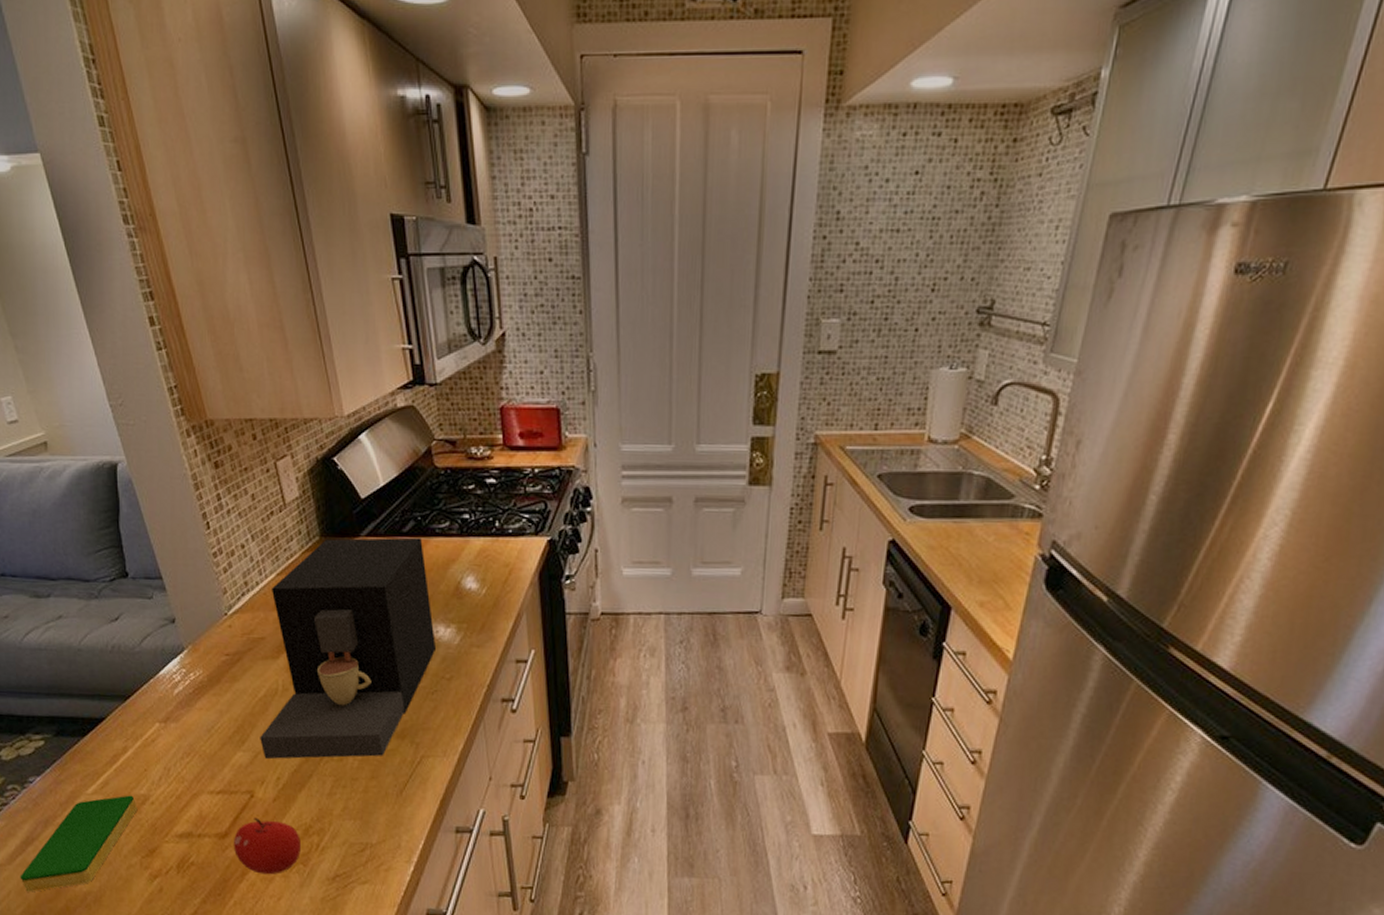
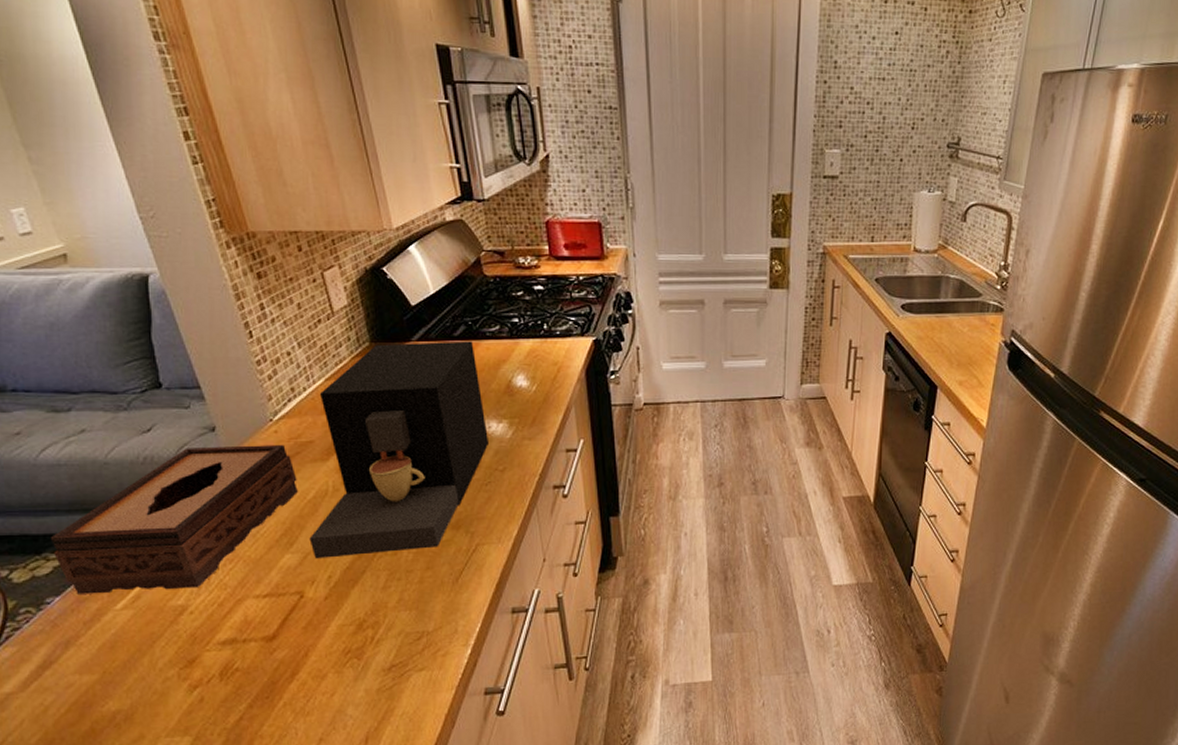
dish sponge: present [20,795,138,892] -> none [35,607,175,719]
tissue box: none [33,638,250,779] -> present [51,444,298,594]
apple: present [233,817,301,875] -> none [281,617,355,673]

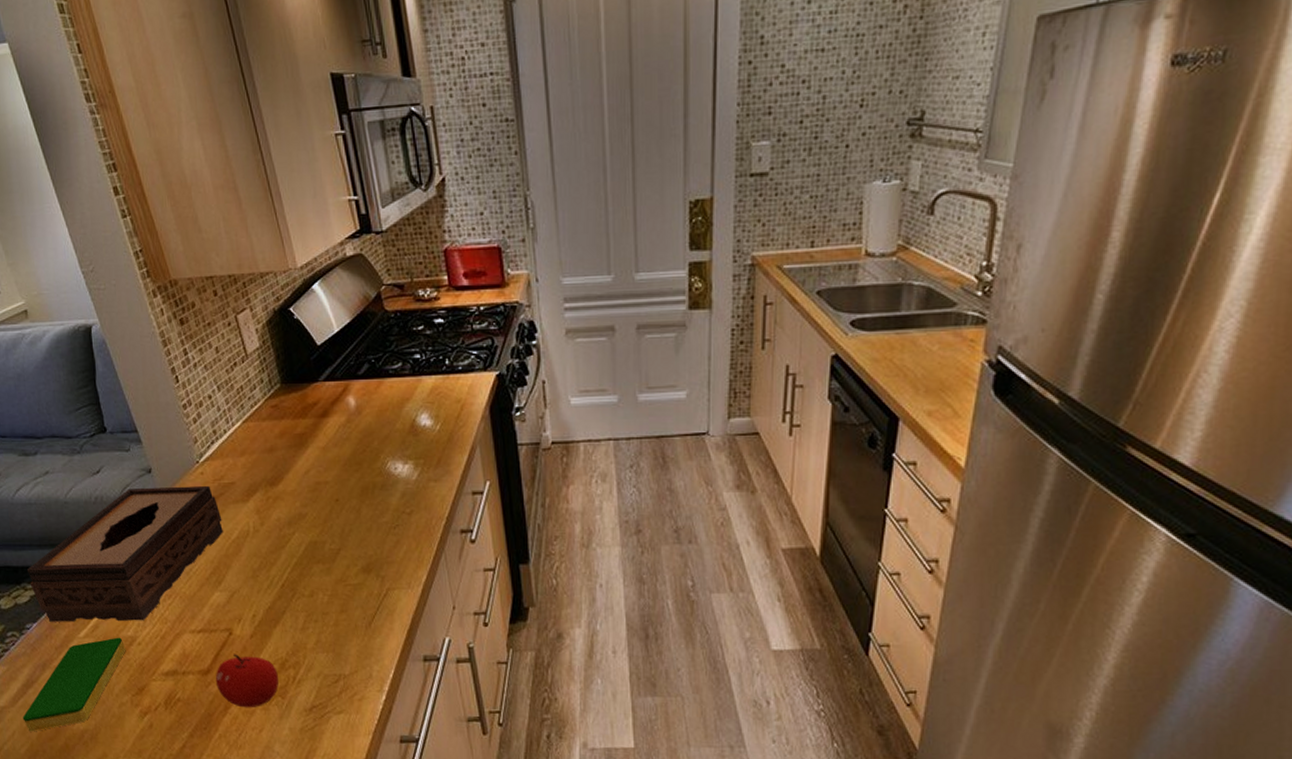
dish sponge: none [35,607,175,719] -> present [22,637,126,732]
apple: none [281,617,355,673] -> present [215,654,279,708]
coffee maker: present [309,341,488,559] -> none [235,379,395,598]

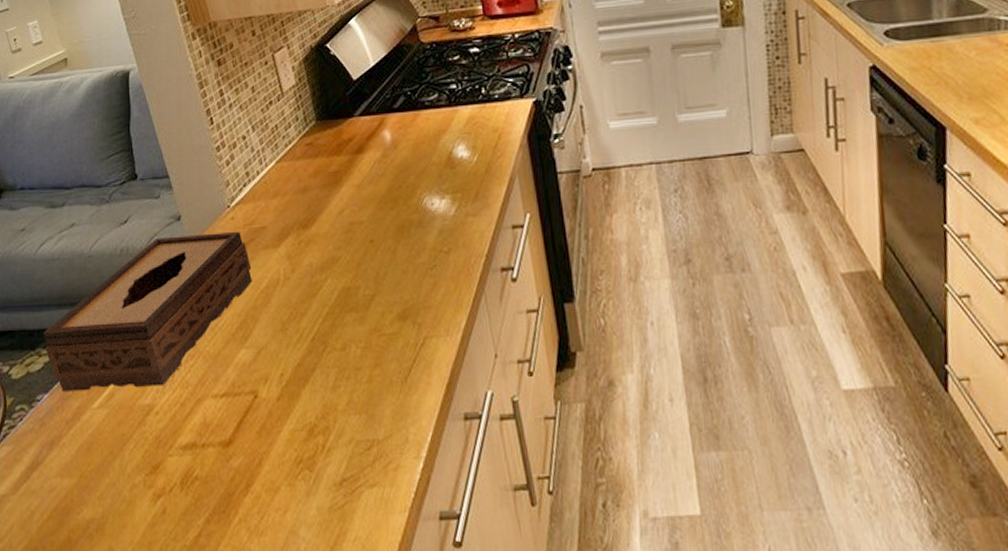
dish sponge: present [22,637,126,732] -> none [23,406,142,525]
apple: present [215,654,279,708] -> none [237,420,306,485]

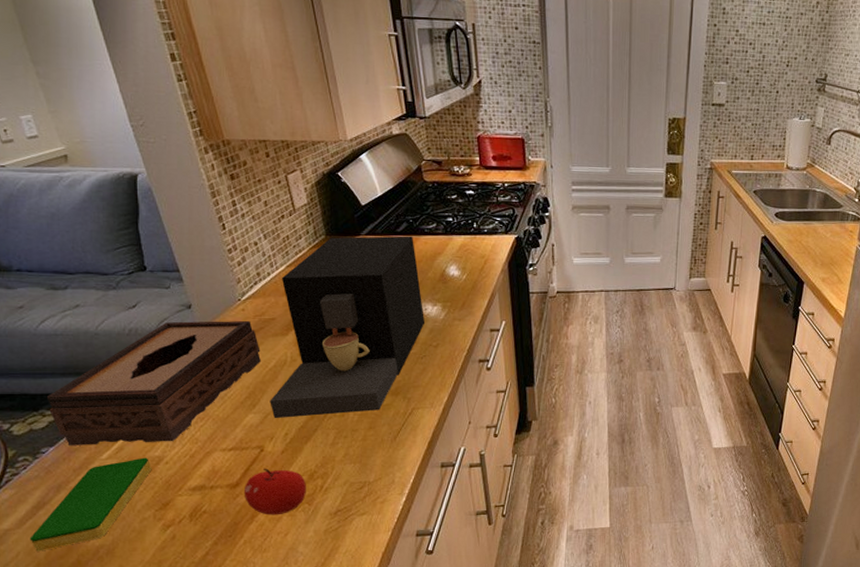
dish sponge: none [23,406,142,525] -> present [29,457,152,552]
apple: none [237,420,306,485] -> present [243,468,306,515]
coffee maker: none [263,112,432,355] -> present [270,236,424,419]

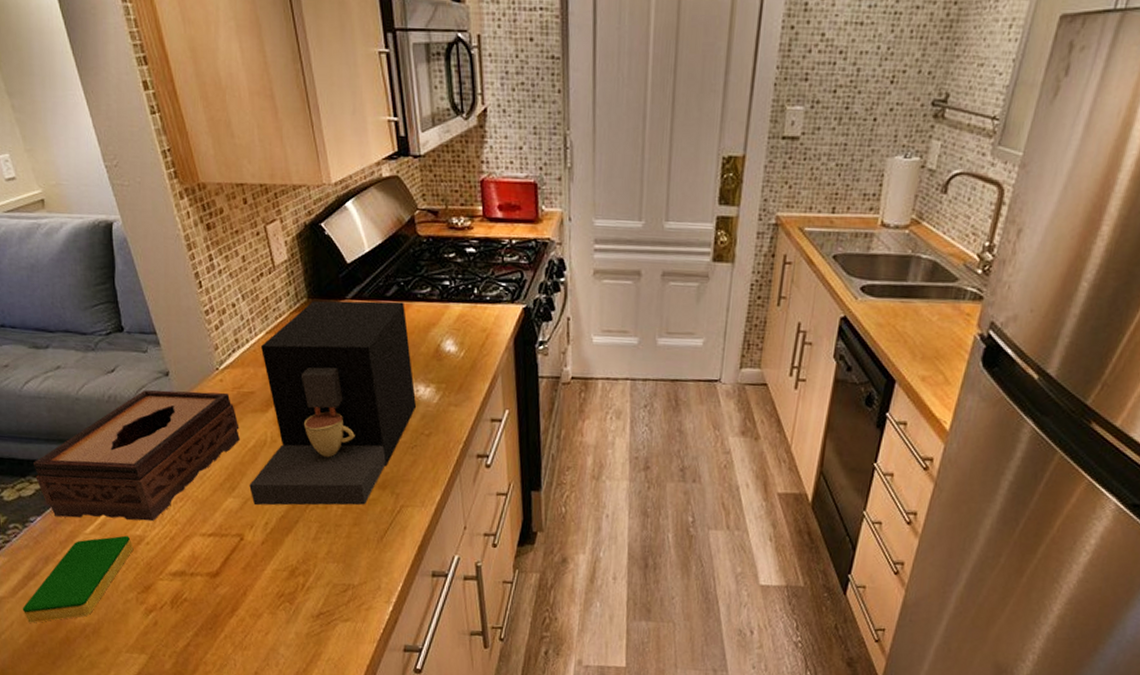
apple: present [243,468,306,515] -> none [223,558,287,612]

